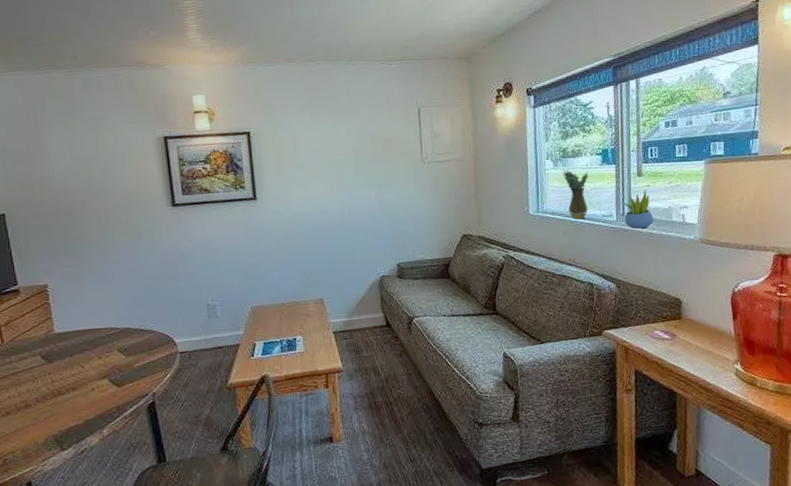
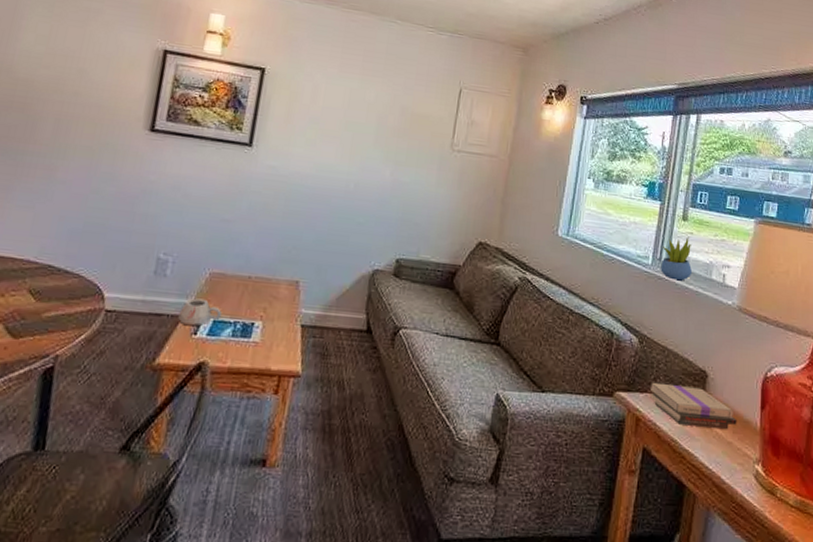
cup: none [236,328,269,351] -> present [178,298,222,327]
vase: present [562,169,589,220] -> none [601,193,630,255]
books: none [633,313,714,346] -> present [650,382,737,430]

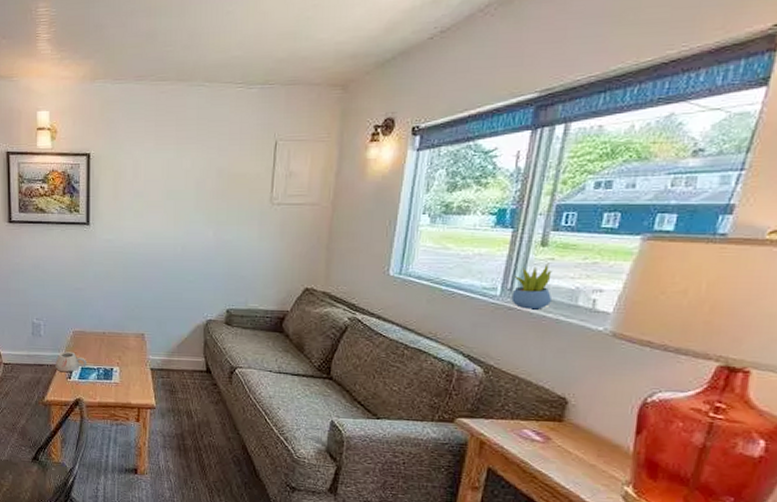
books: present [650,382,737,430] -> none [497,409,603,454]

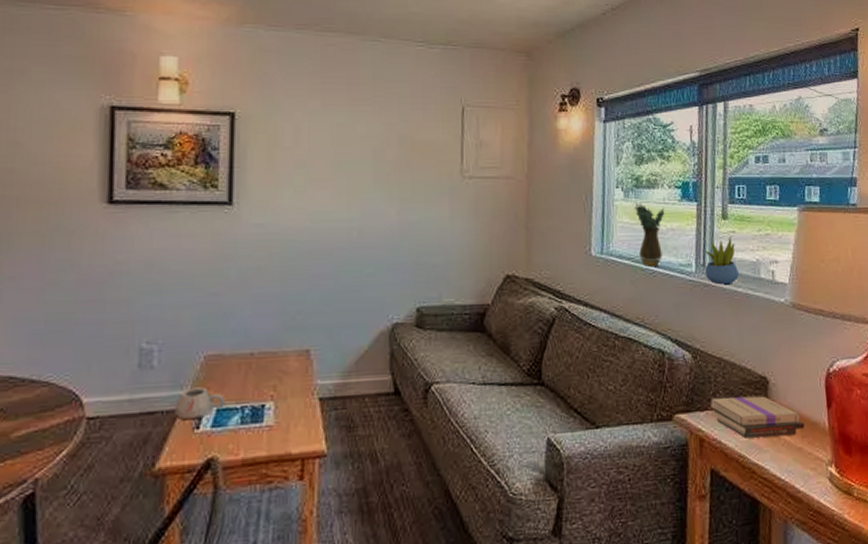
vase: none [440,227,474,289] -> present [634,201,665,268]
books: none [497,409,603,454] -> present [710,395,805,438]

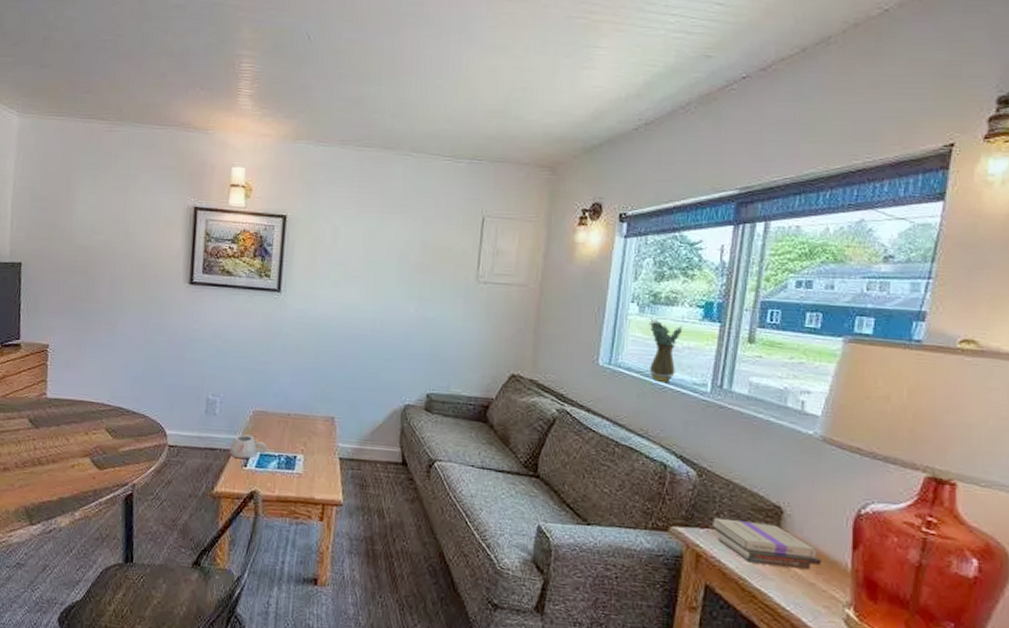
succulent plant: present [704,237,739,285] -> none [722,361,761,409]

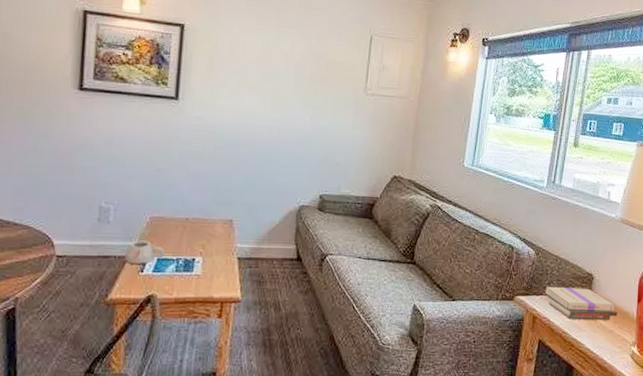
vase: present [649,317,683,384] -> none [503,126,528,181]

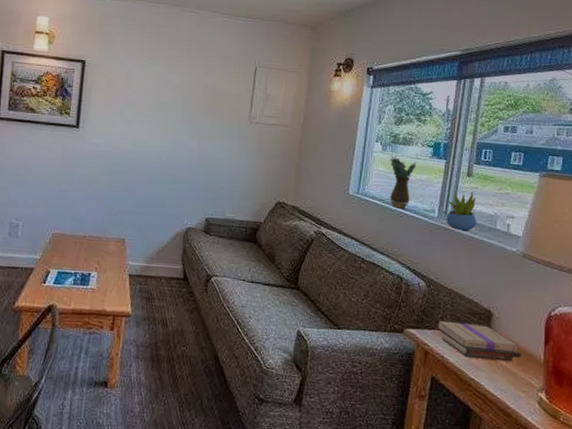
cup: present [125,240,164,265] -> none [30,254,64,277]
vase: none [503,126,528,181] -> present [389,155,416,210]
succulent plant: none [554,161,581,200] -> present [446,192,477,231]

